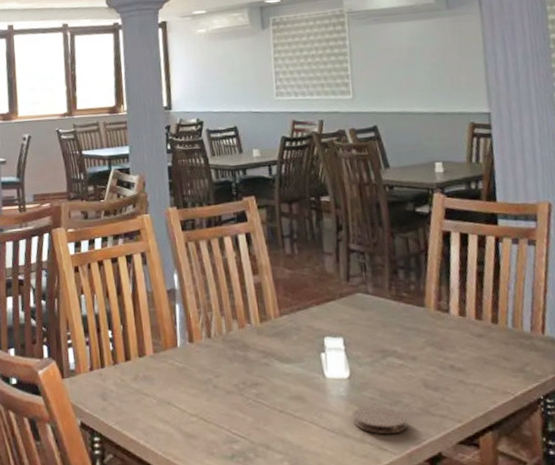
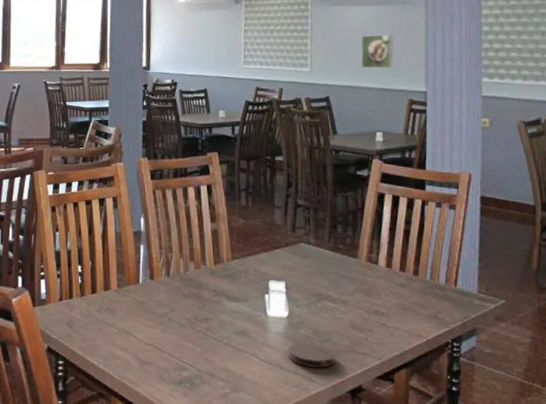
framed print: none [408,50,449,92] -> present [360,34,393,69]

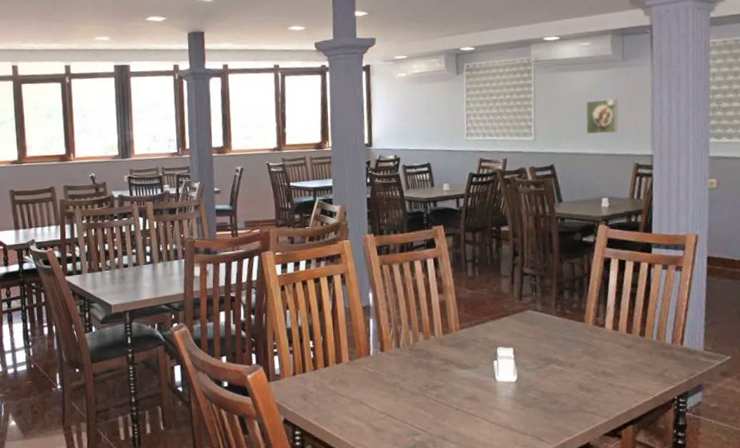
coaster: present [288,342,335,368] -> none [517,404,563,428]

